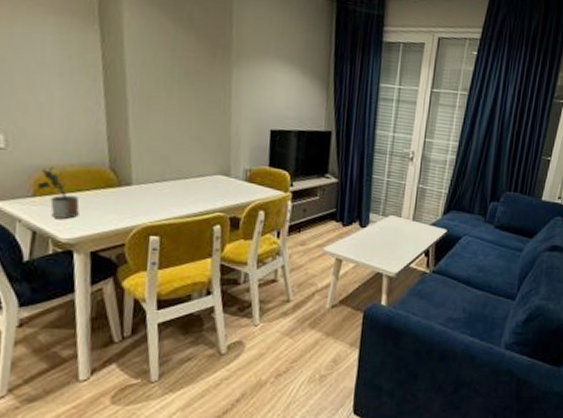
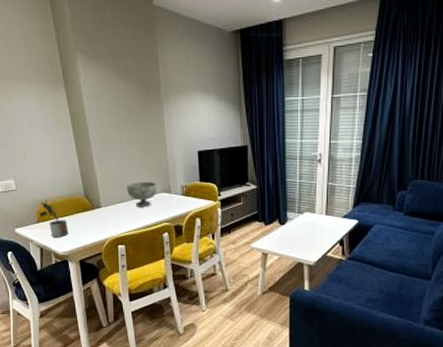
decorative bowl: none [171,158,212,191] -> present [127,182,157,207]

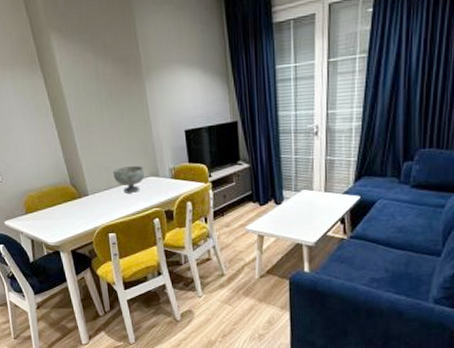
potted plant: present [39,199,69,237] -> none [26,189,58,228]

